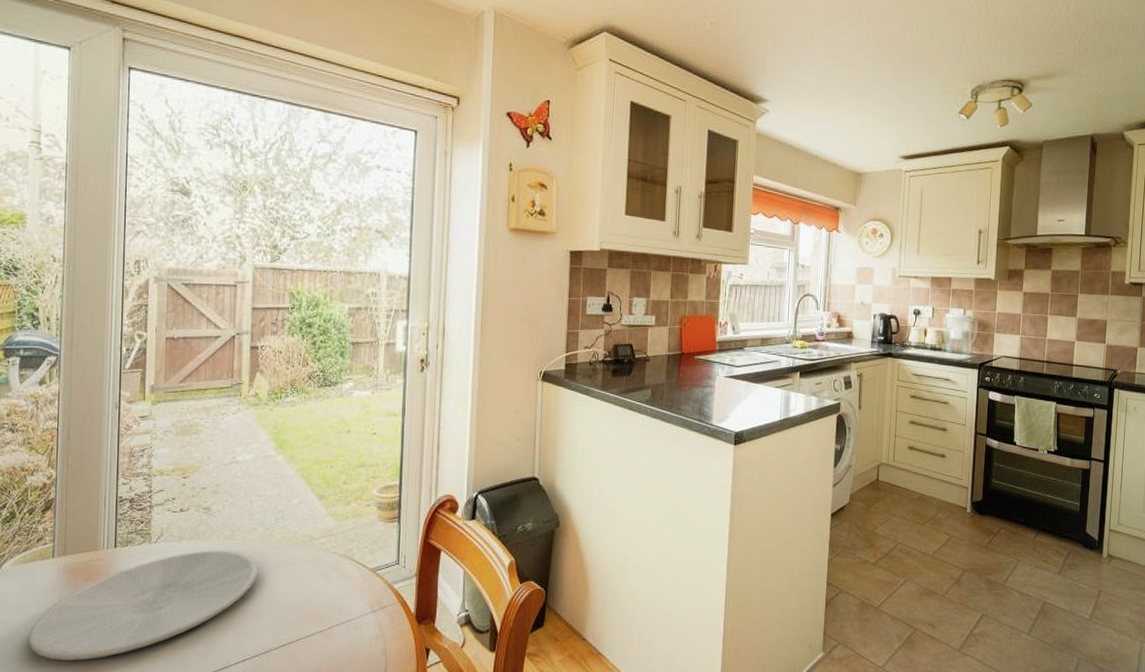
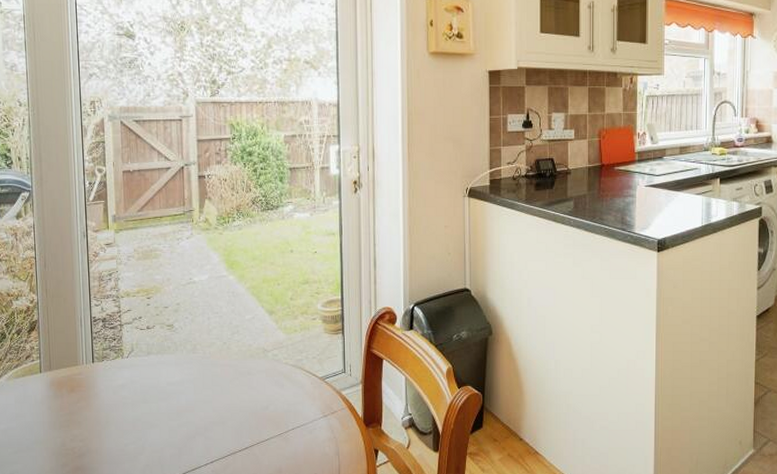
plate: present [29,549,259,661] -> none [26,362,220,463]

